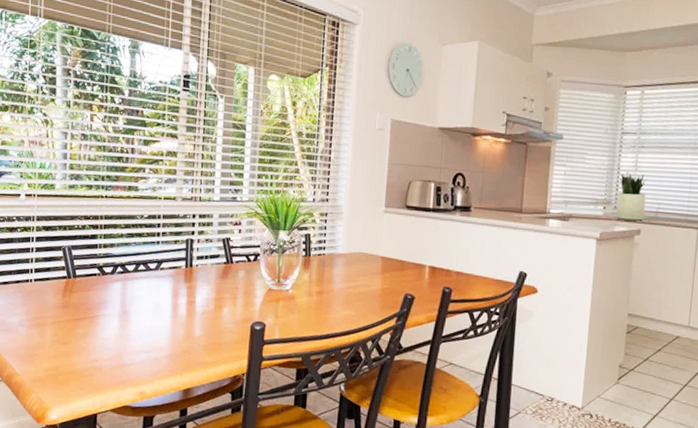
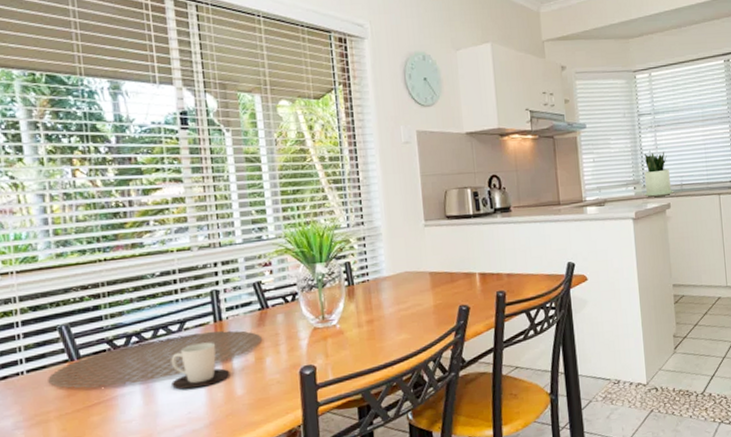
place mat: none [49,273,224,308] -> present [48,330,263,389]
cup: none [144,283,192,321] -> present [171,342,230,389]

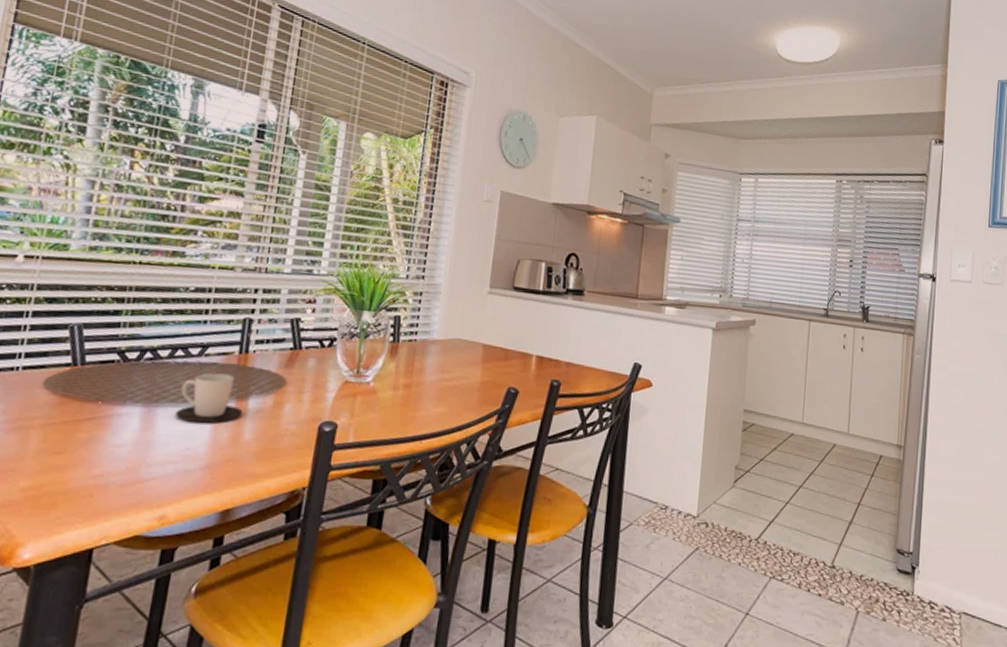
planter: present [644,151,675,198] -> none [729,261,762,311]

